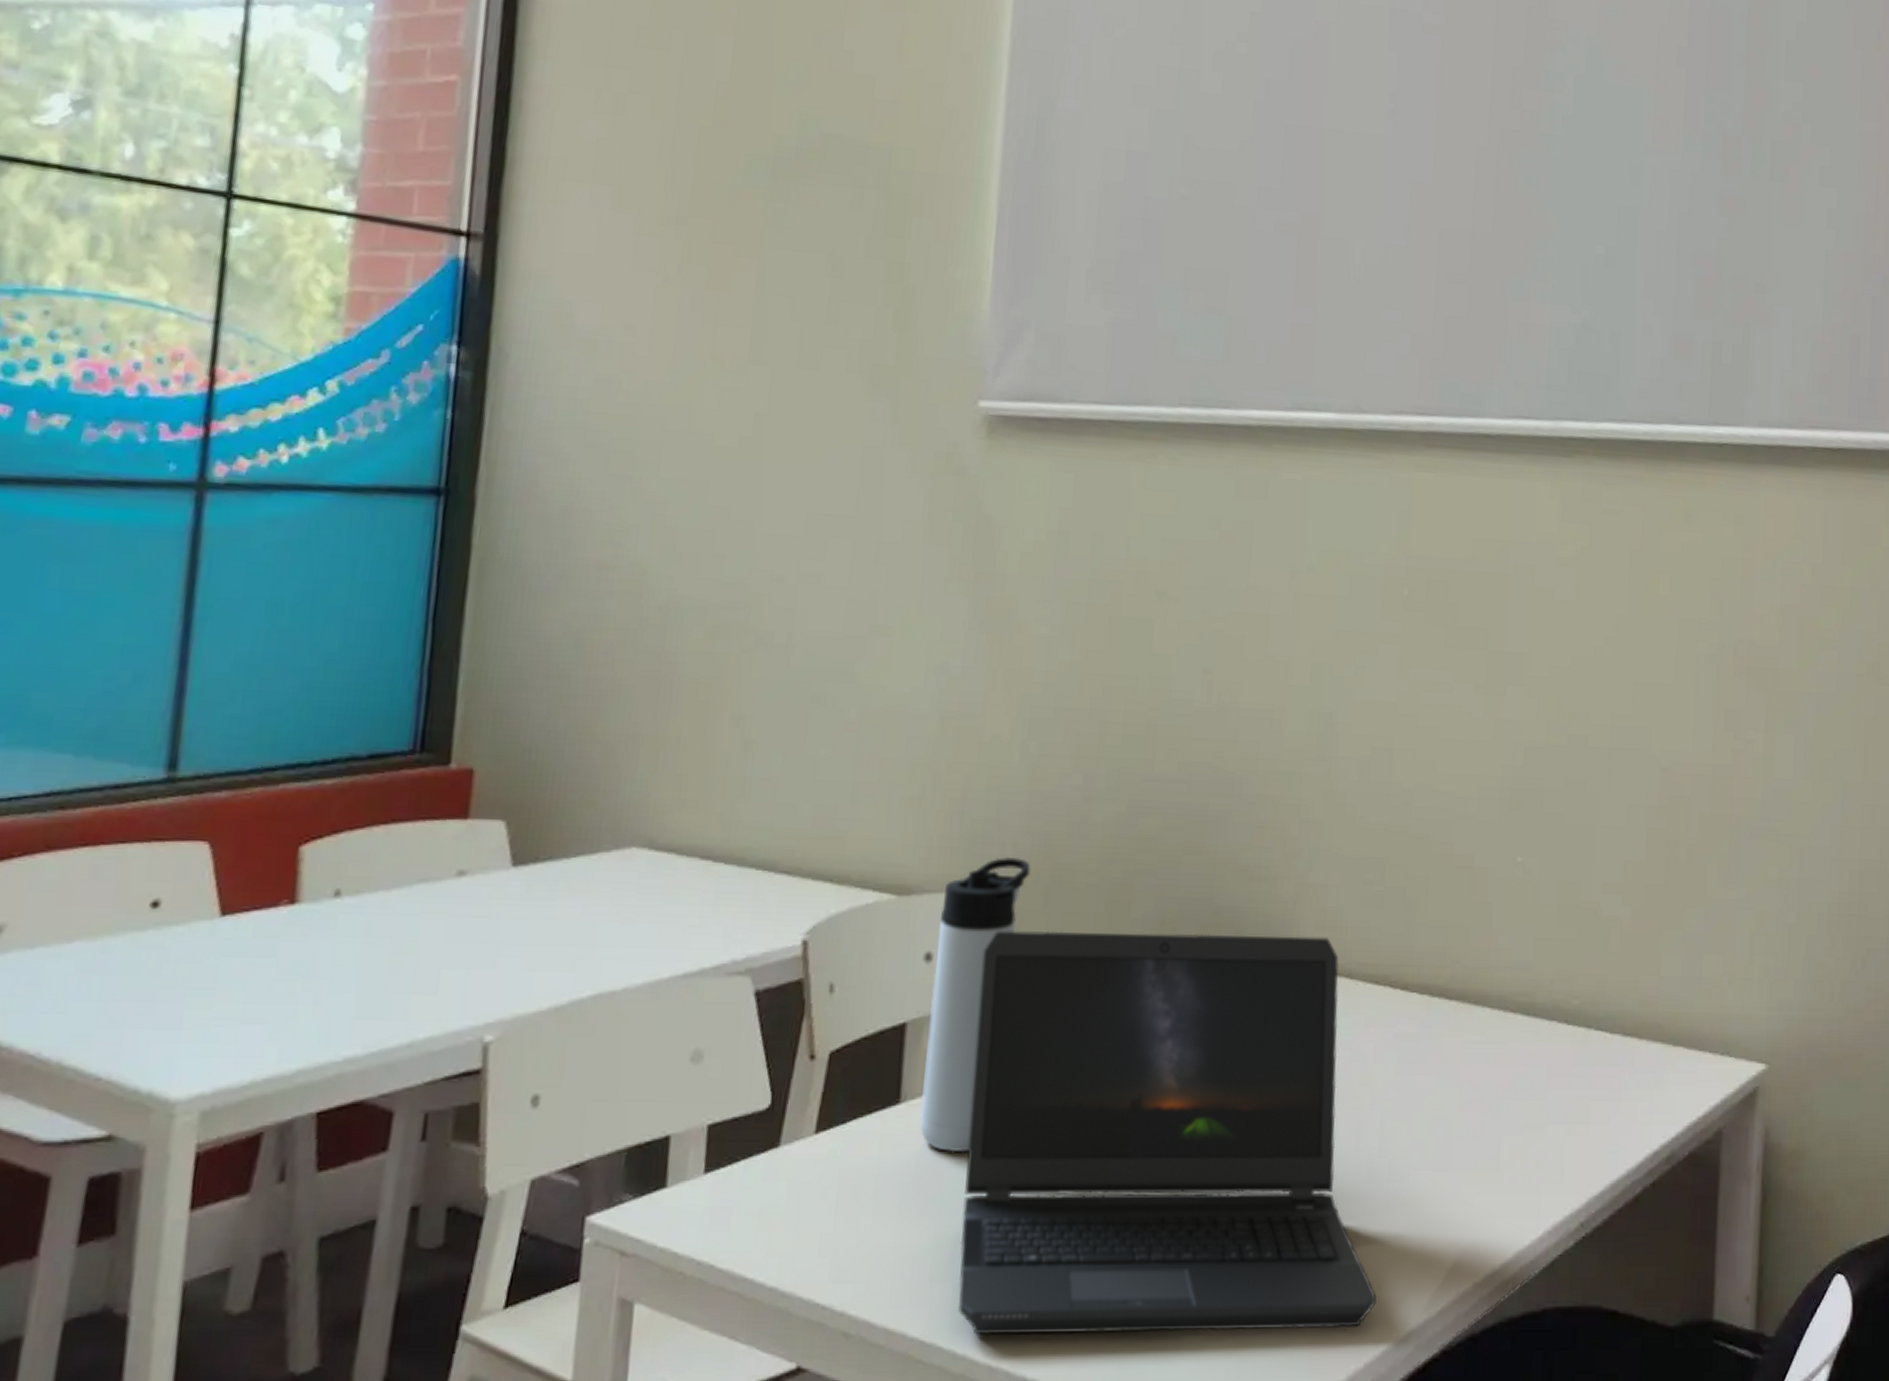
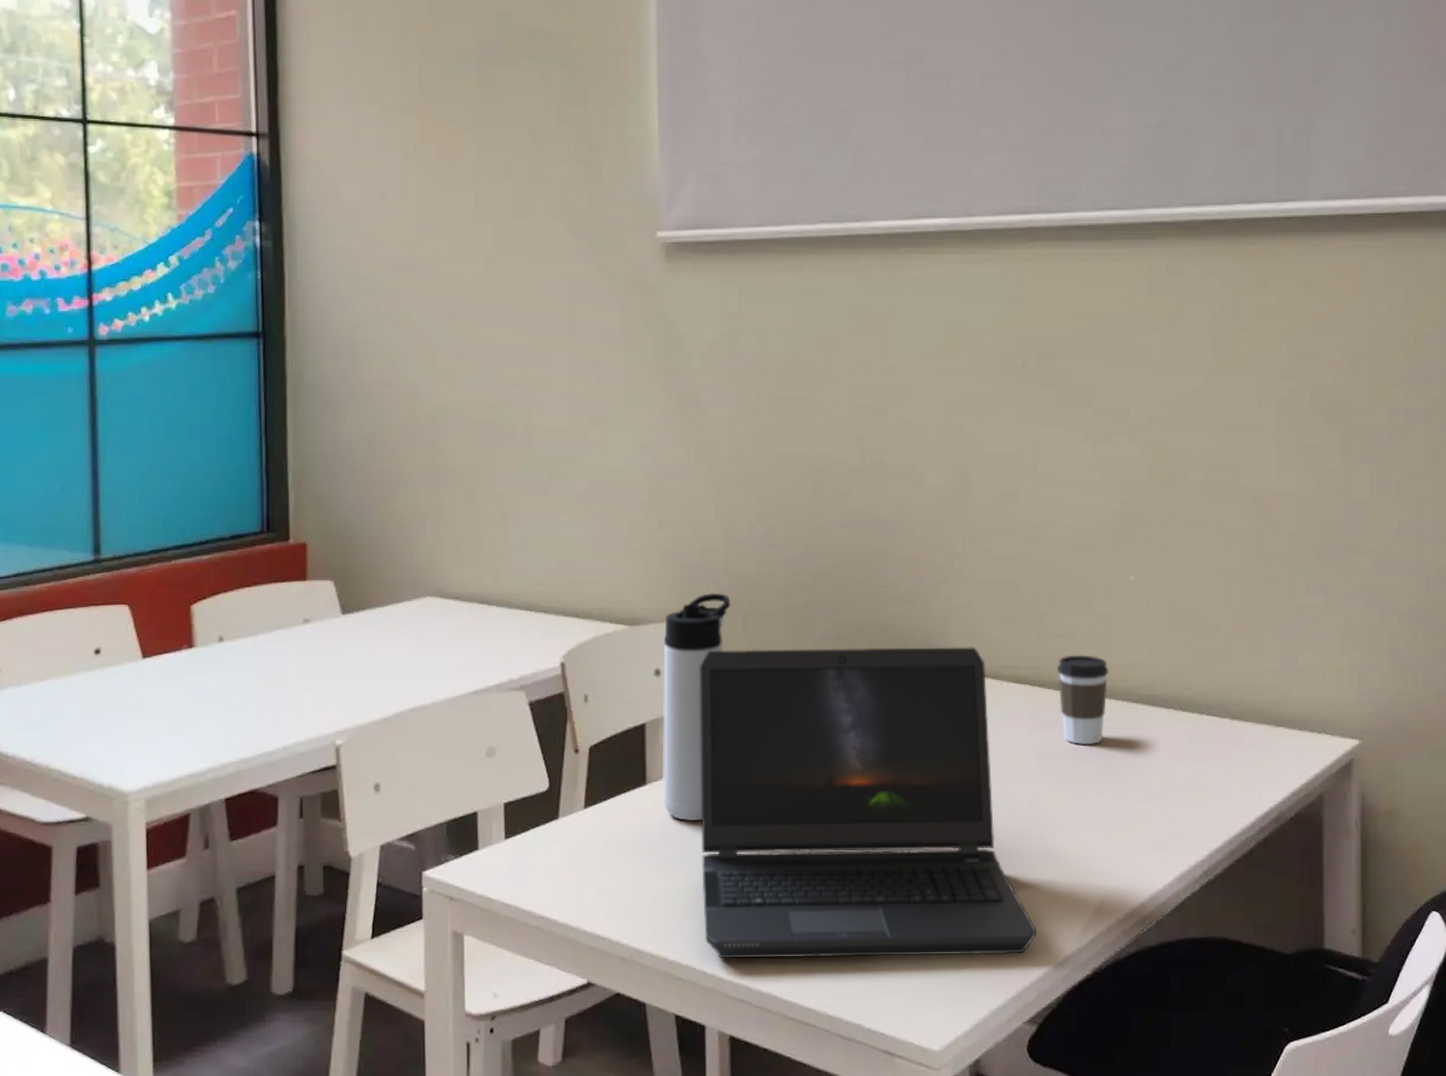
coffee cup: none [1423,951,1485,1064] -> present [1056,655,1109,746]

